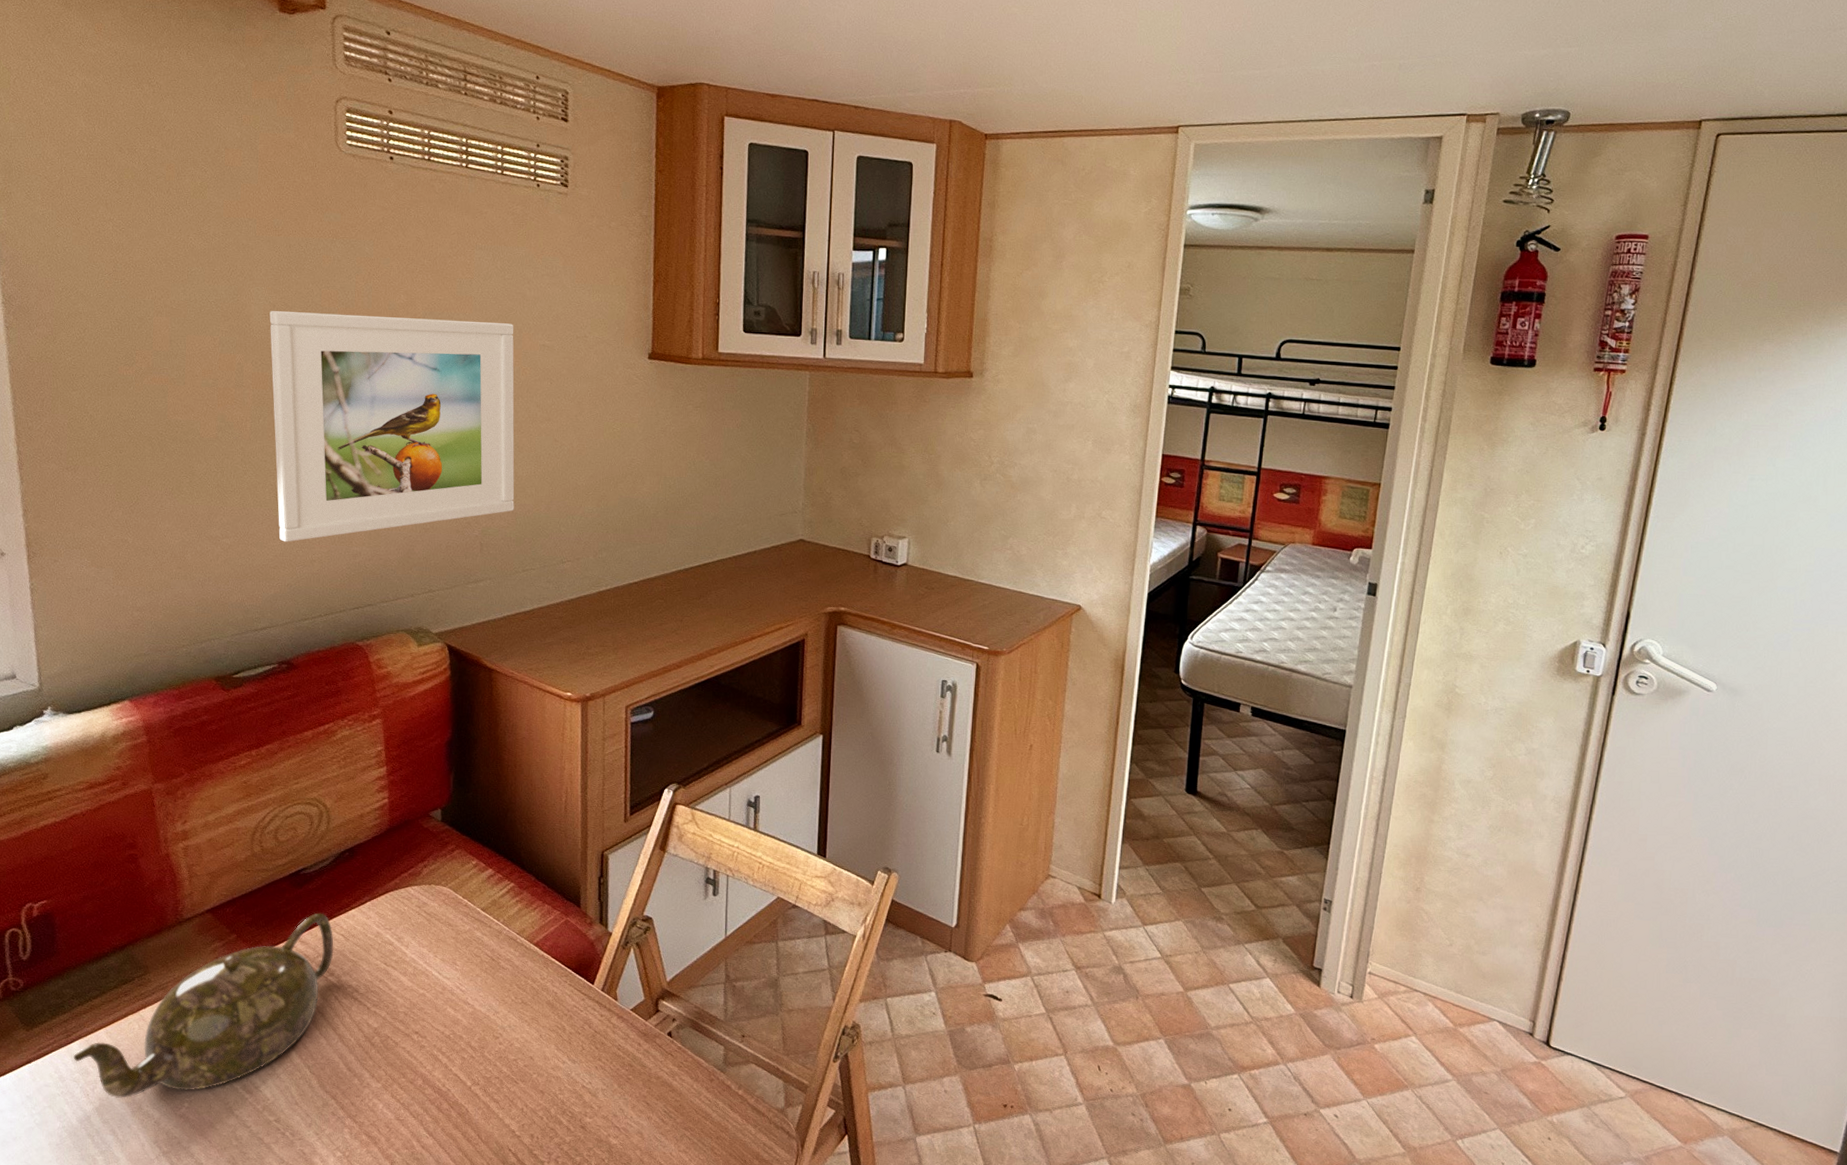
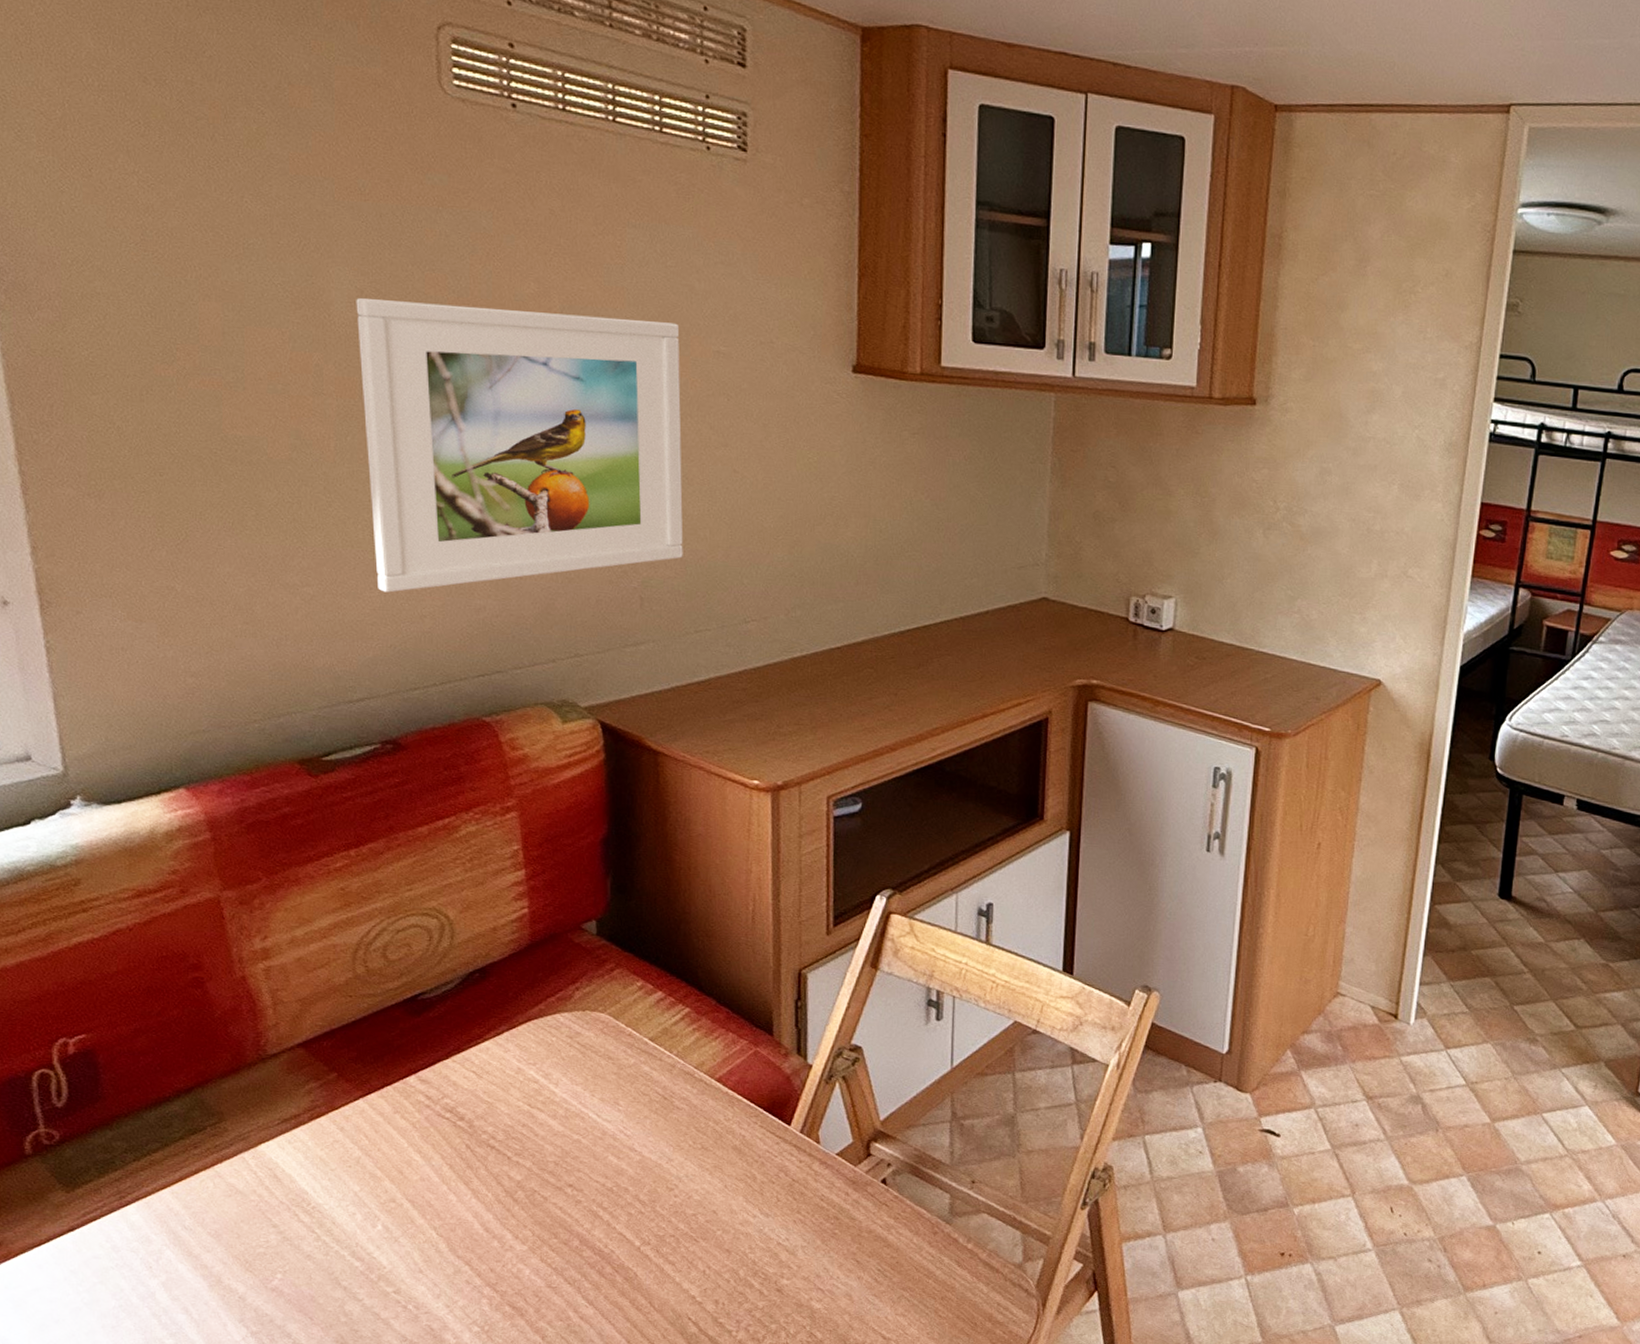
teapot: present [73,913,334,1099] -> none [129,1045,463,1271]

